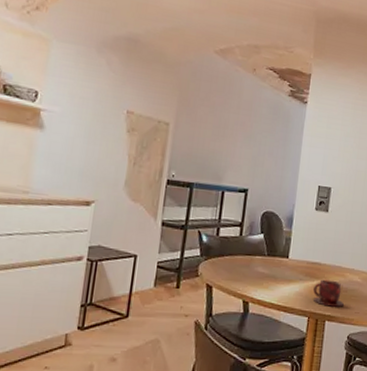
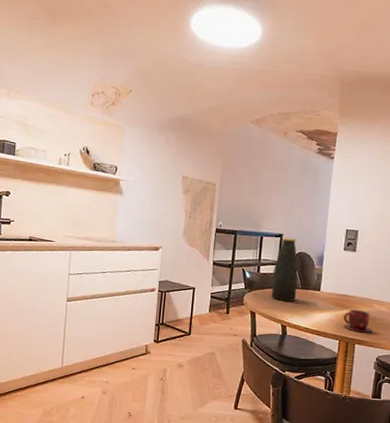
bottle: none [232,193,265,272] -> present [271,238,299,302]

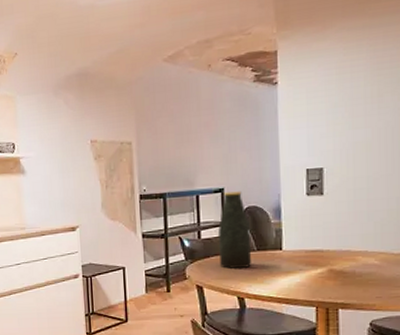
teacup: present [343,309,372,333] -> none [318,266,359,294]

